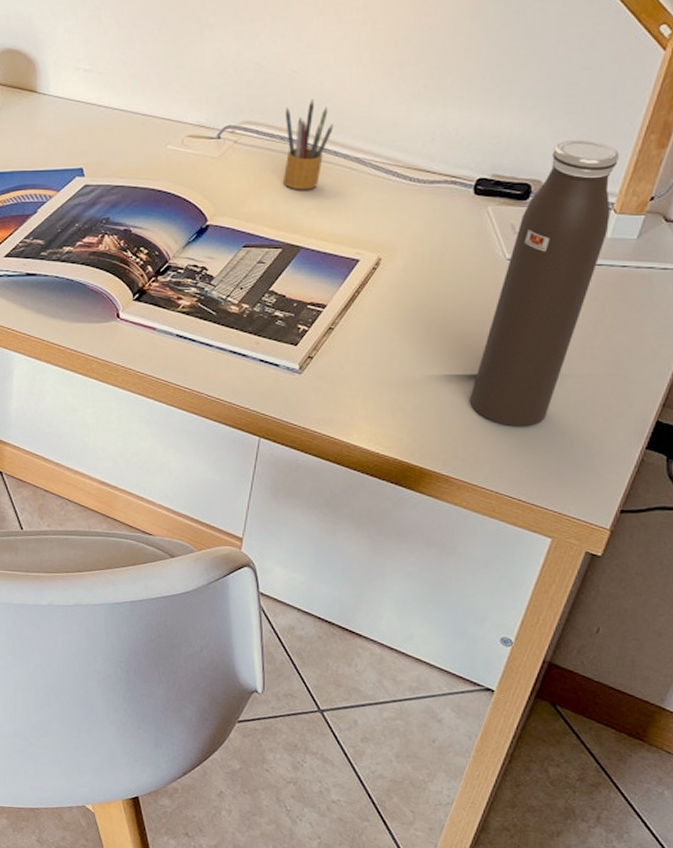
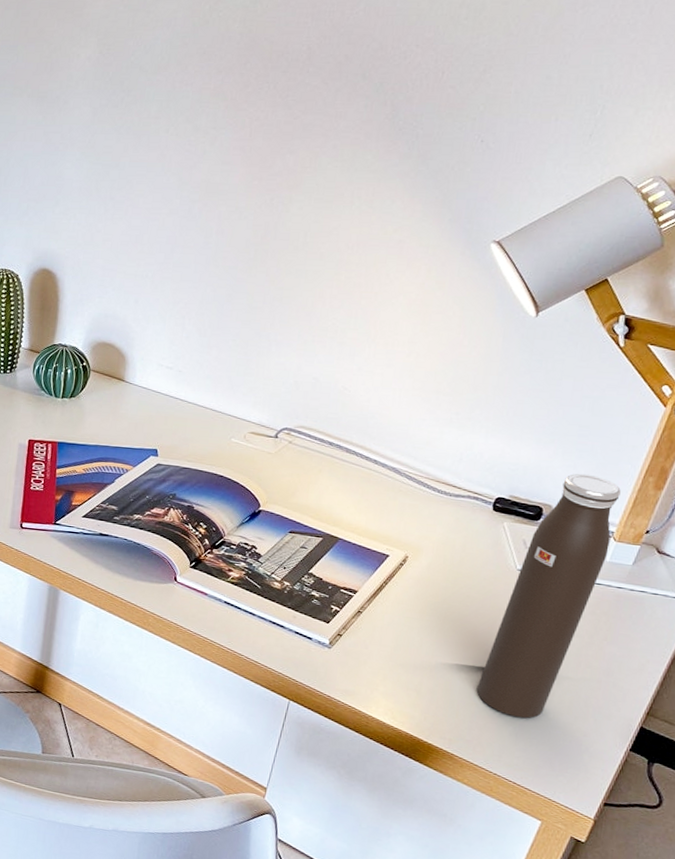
pencil box: present [284,99,333,190] -> none [329,413,376,490]

